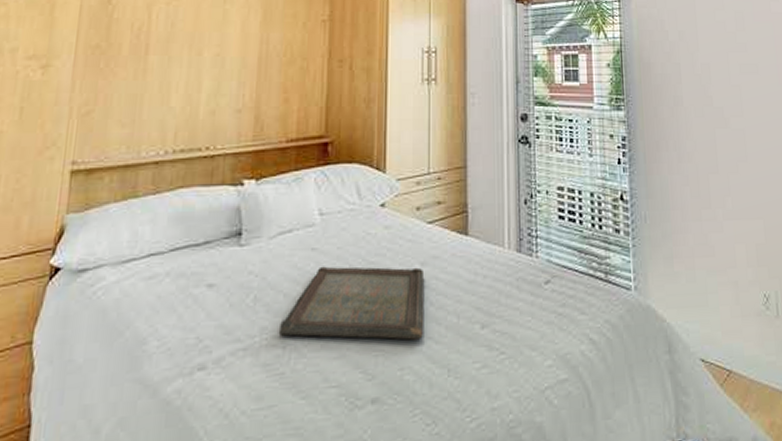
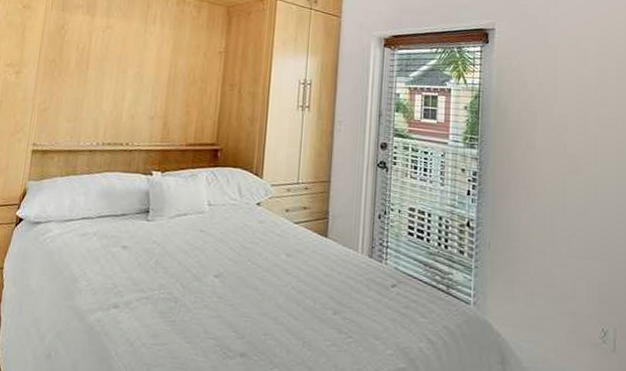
serving tray: present [278,266,425,340] -> none [172,245,289,314]

